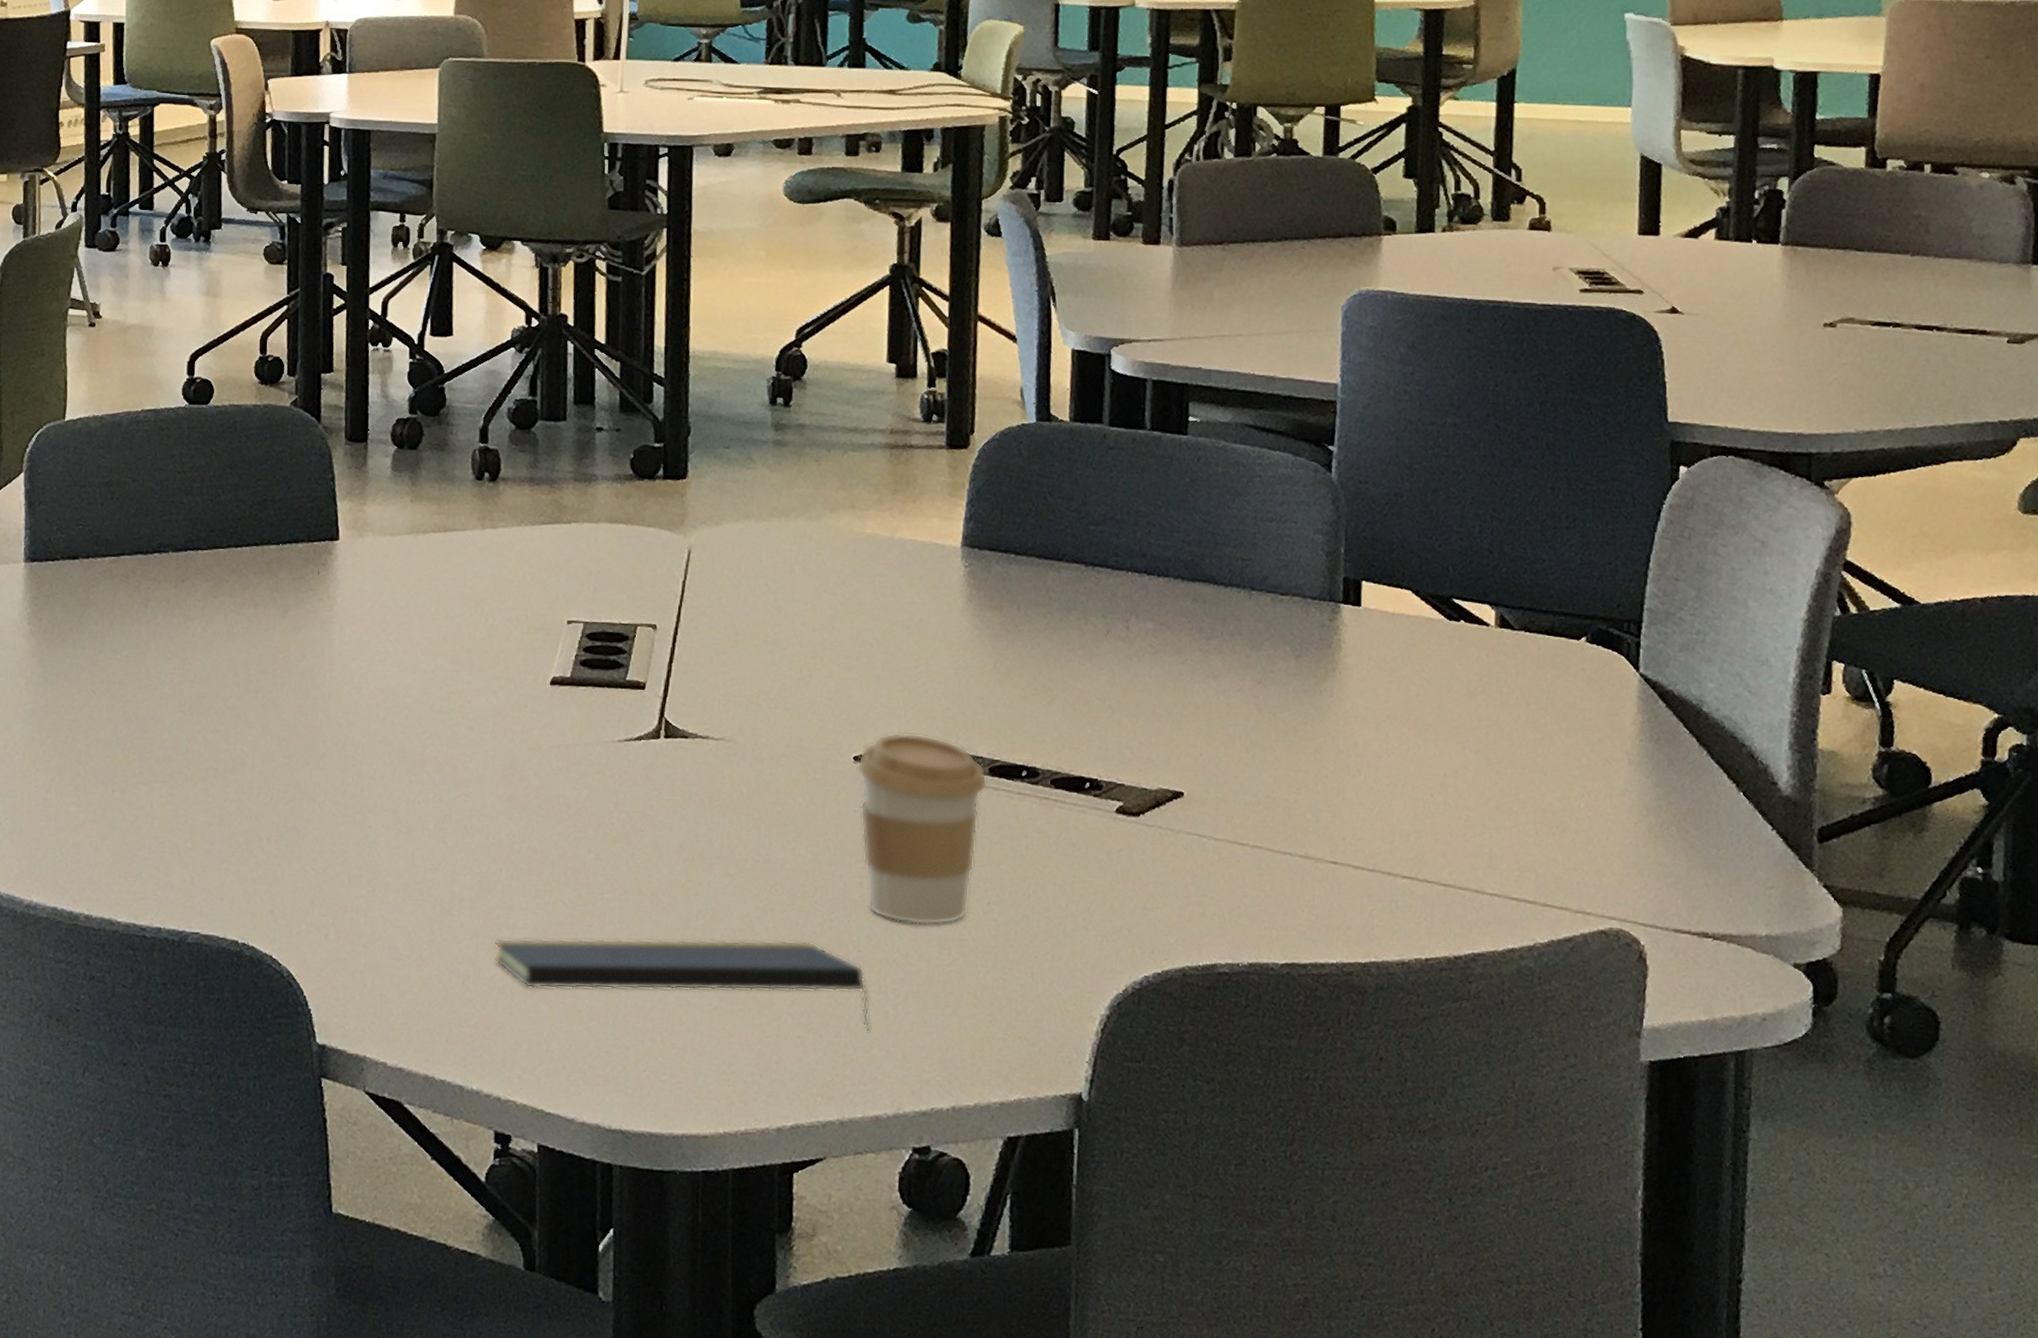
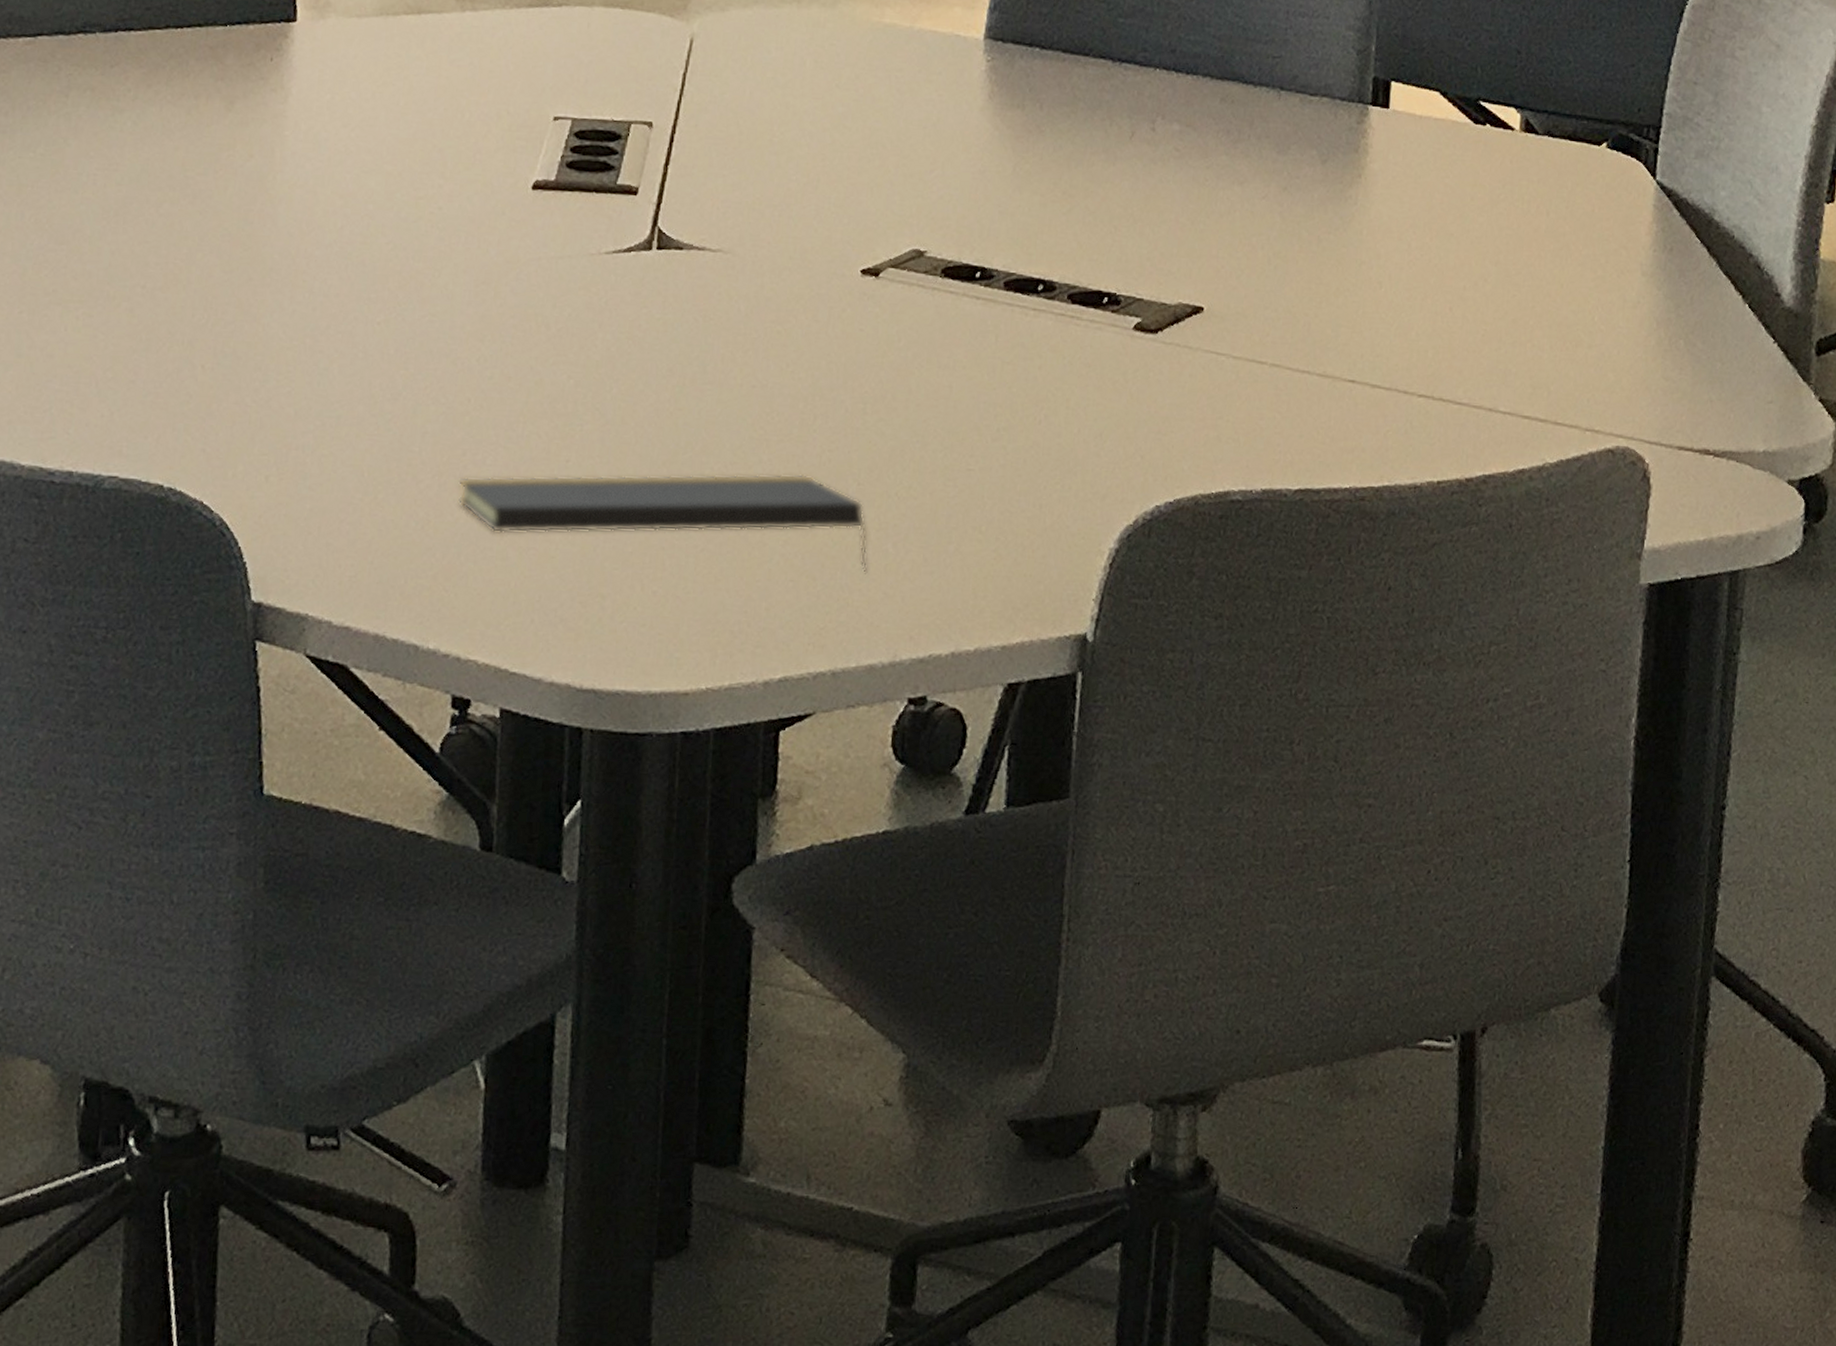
coffee cup: present [856,732,987,926] -> none [864,243,1002,455]

